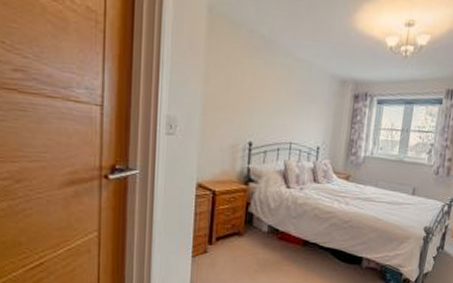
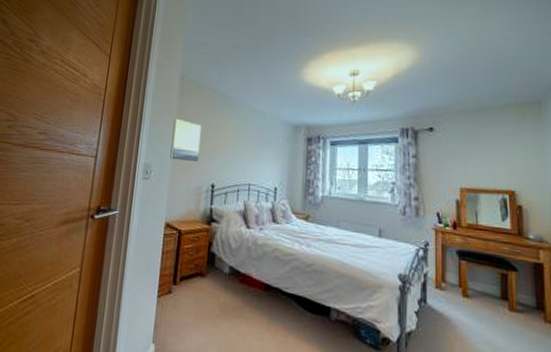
wall art: none [199,62,236,116] -> present [170,118,202,161]

